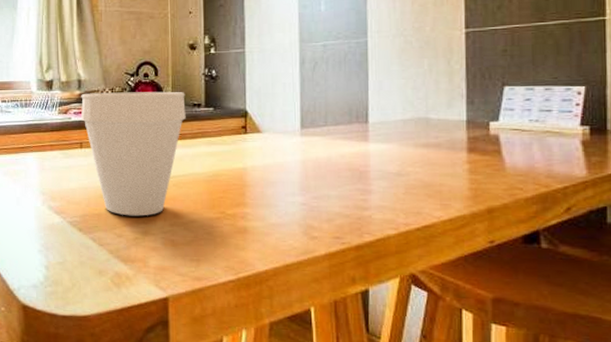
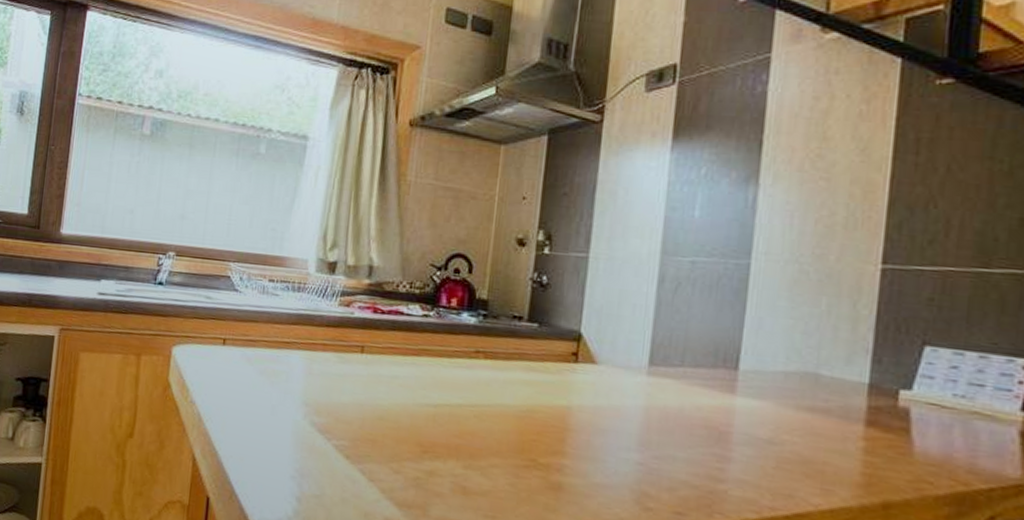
cup: present [81,91,186,217] -> none [367,283,505,451]

